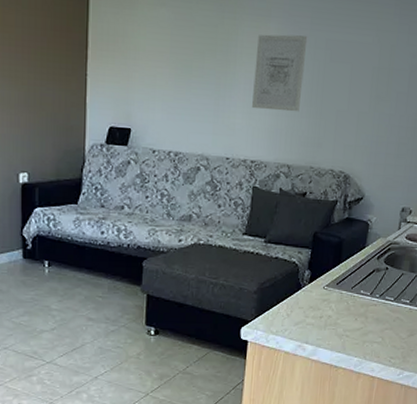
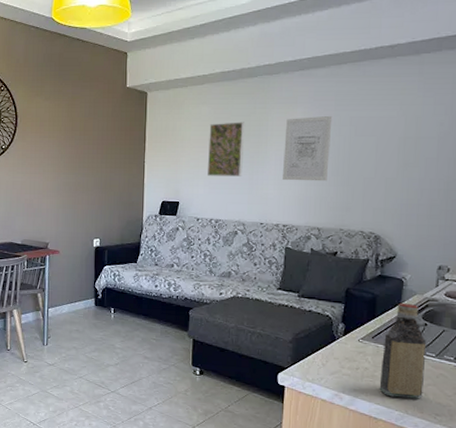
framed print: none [165,32,212,101] -> present [207,122,246,176]
bottle: none [341,246,387,344] -> present [379,302,427,399]

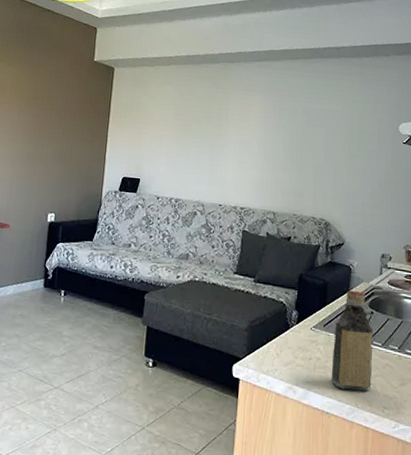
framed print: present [207,122,246,176] -> none [168,103,208,157]
wall art: present [283,115,333,182] -> none [241,104,287,167]

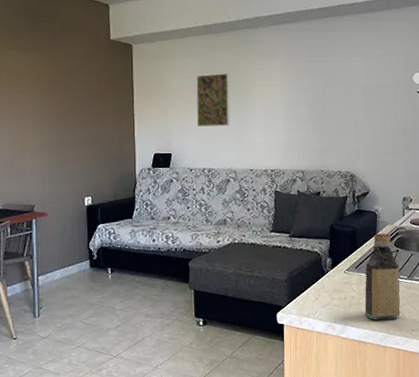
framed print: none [168,103,208,157] -> present [196,73,231,126]

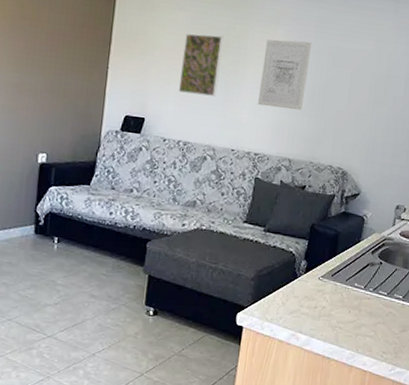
wall art: none [266,66,307,128] -> present [258,39,312,111]
bottle: present [364,233,400,320] -> none [334,240,380,338]

